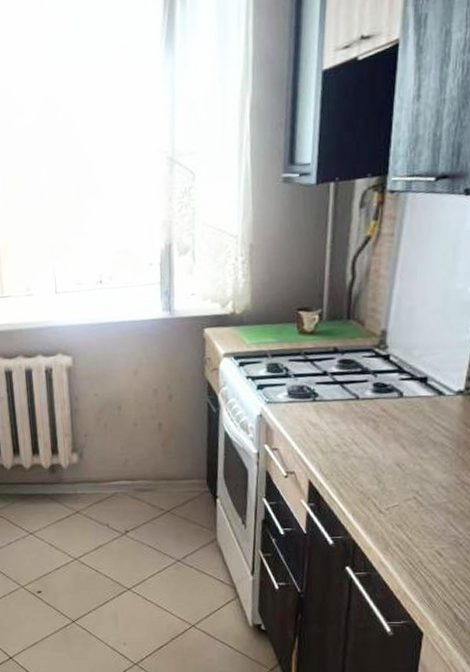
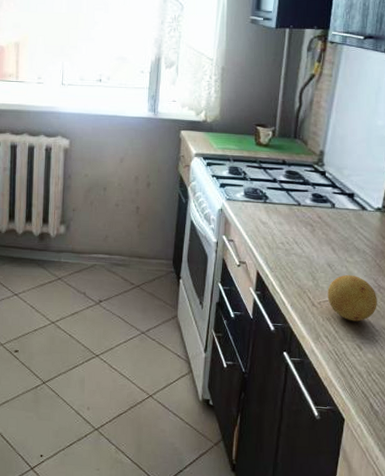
fruit: none [397,472,461,526] -> present [327,274,377,322]

